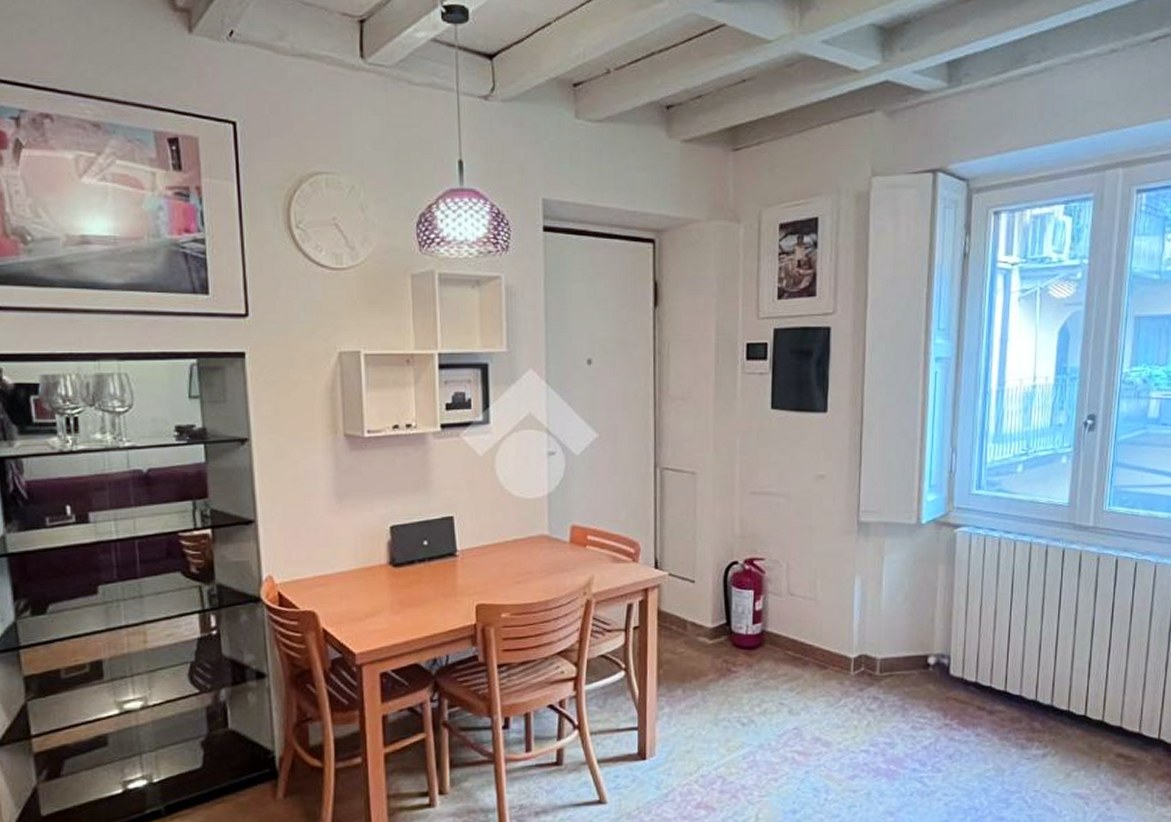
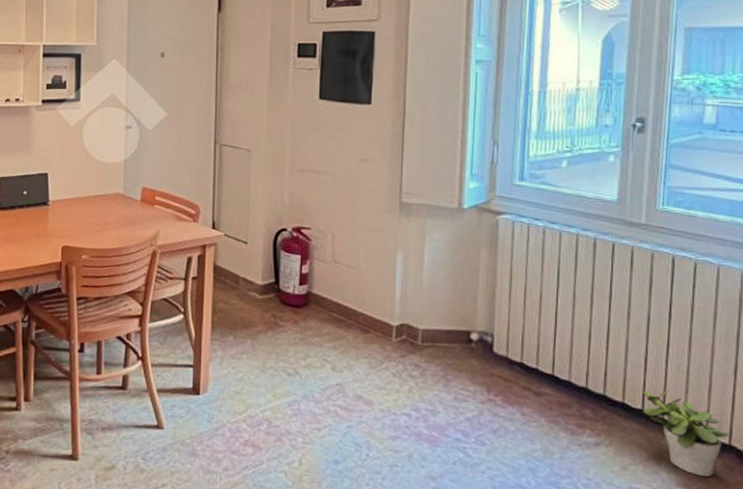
potted plant: none [1086,694,1159,773] -> present [643,390,730,477]

